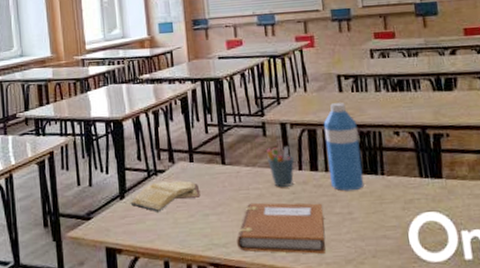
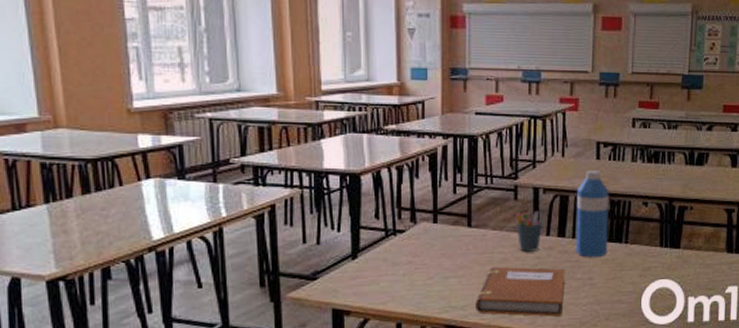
diary: present [130,180,201,212] -> none [363,242,442,274]

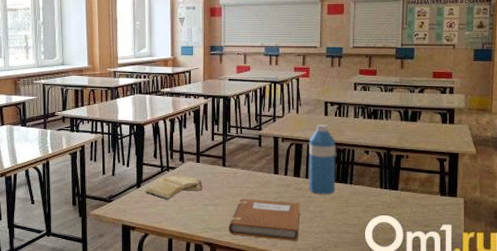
diary: none [363,242,442,274] -> present [145,176,203,200]
pen holder: present [515,211,542,252] -> none [259,155,281,188]

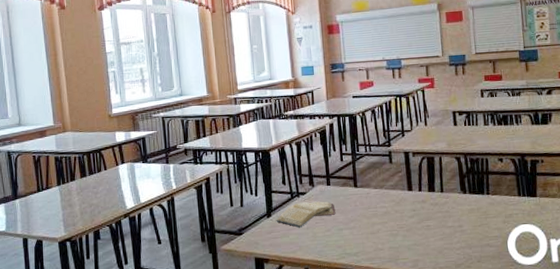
notebook: present [229,198,300,241] -> none [366,218,440,260]
water bottle: present [308,124,336,195] -> none [440,135,473,208]

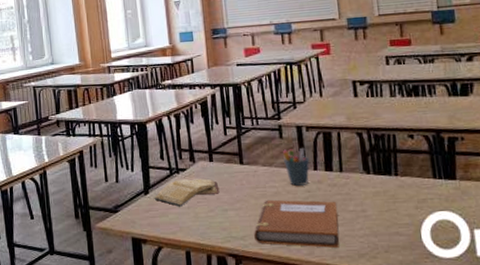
notebook: none [366,218,440,260] -> present [254,199,339,248]
pen holder: none [391,171,415,206] -> present [282,147,310,186]

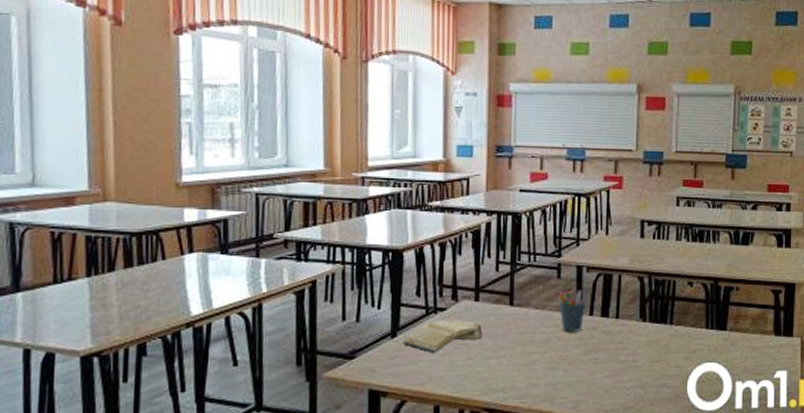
notebook: present [254,199,339,248] -> none [516,347,609,401]

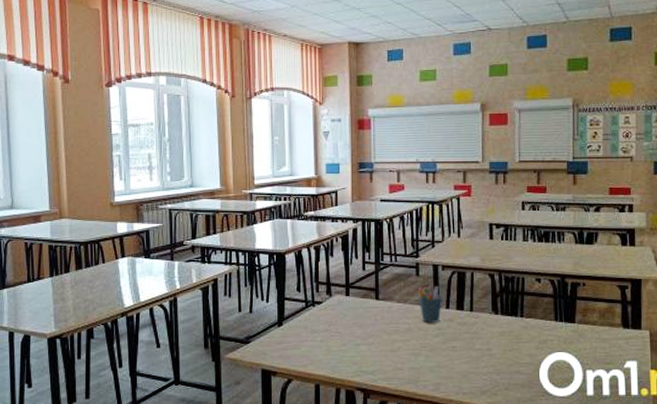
diary: present [402,320,483,353] -> none [287,312,354,340]

